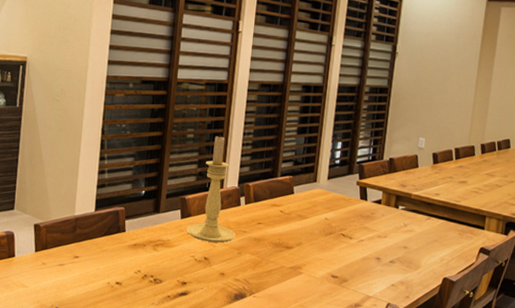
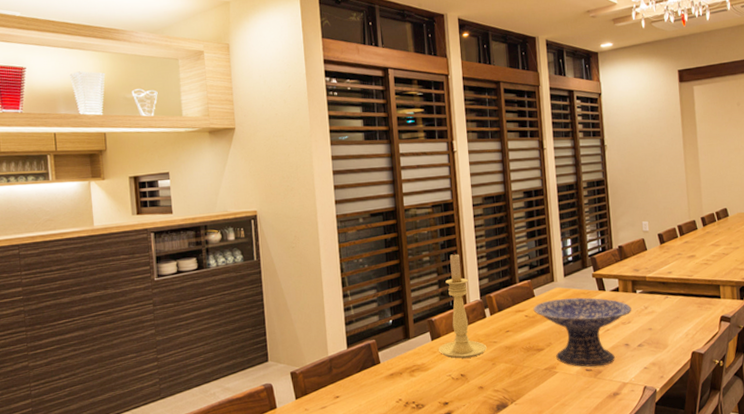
decorative bowl: none [290,200,391,275] -> present [533,297,632,367]

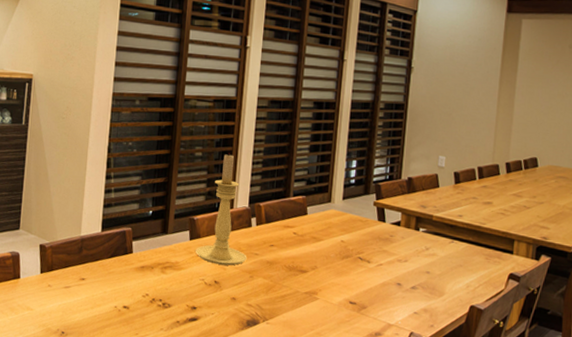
decorative bowl: present [533,297,632,367] -> none [303,221,411,301]

